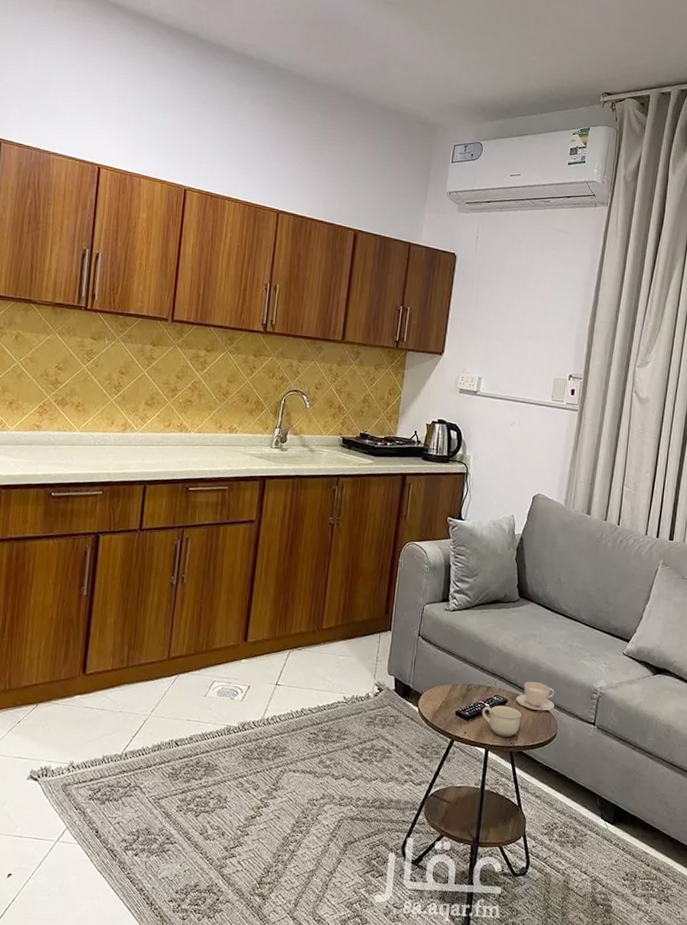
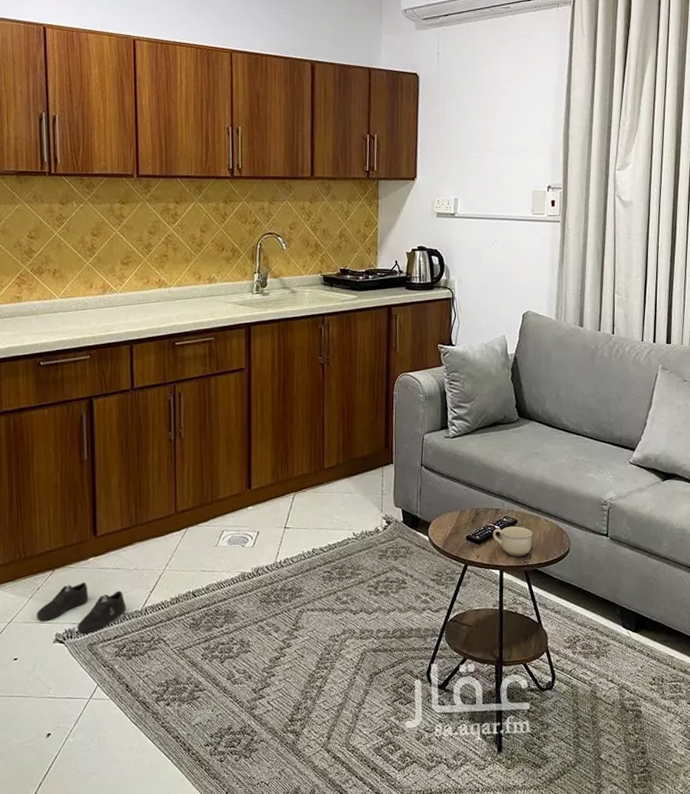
shoe: none [13,719,107,773] -> present [37,582,126,634]
teacup: present [516,681,555,711] -> none [525,499,566,528]

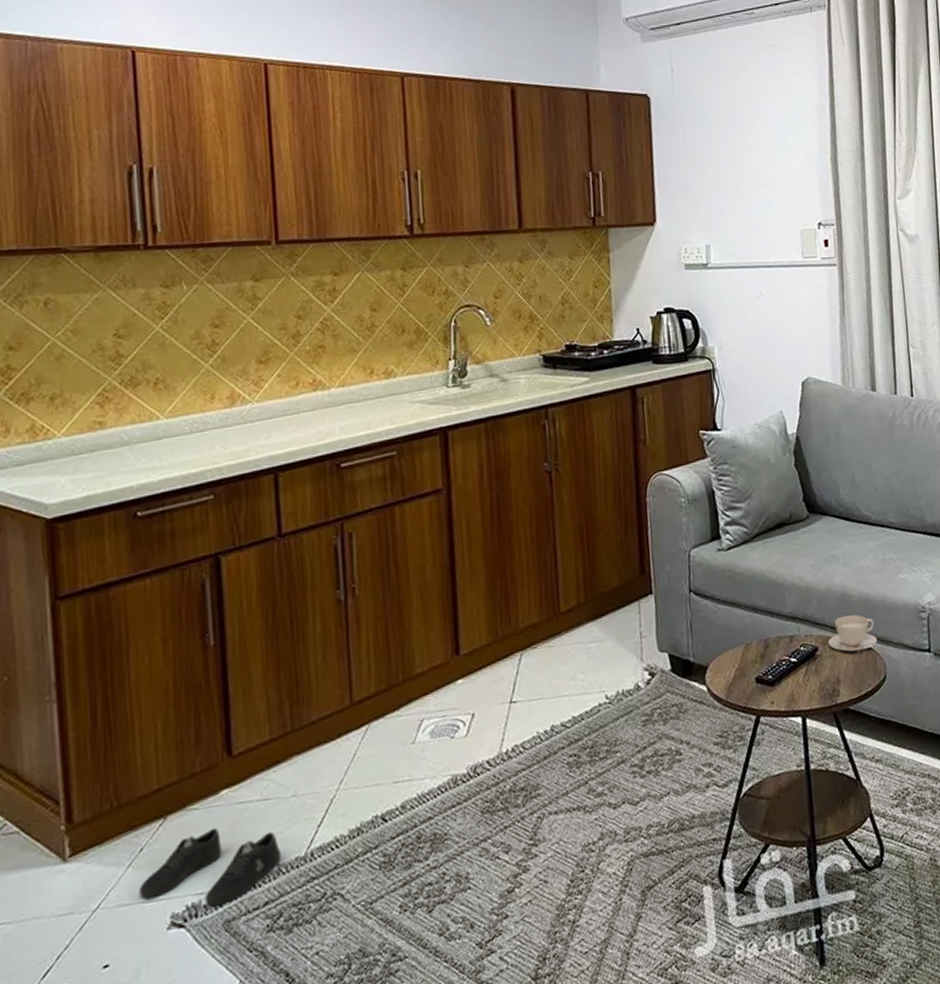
cup: present [492,526,533,557] -> none [788,654,840,697]
teacup: none [525,499,566,528] -> present [828,614,878,652]

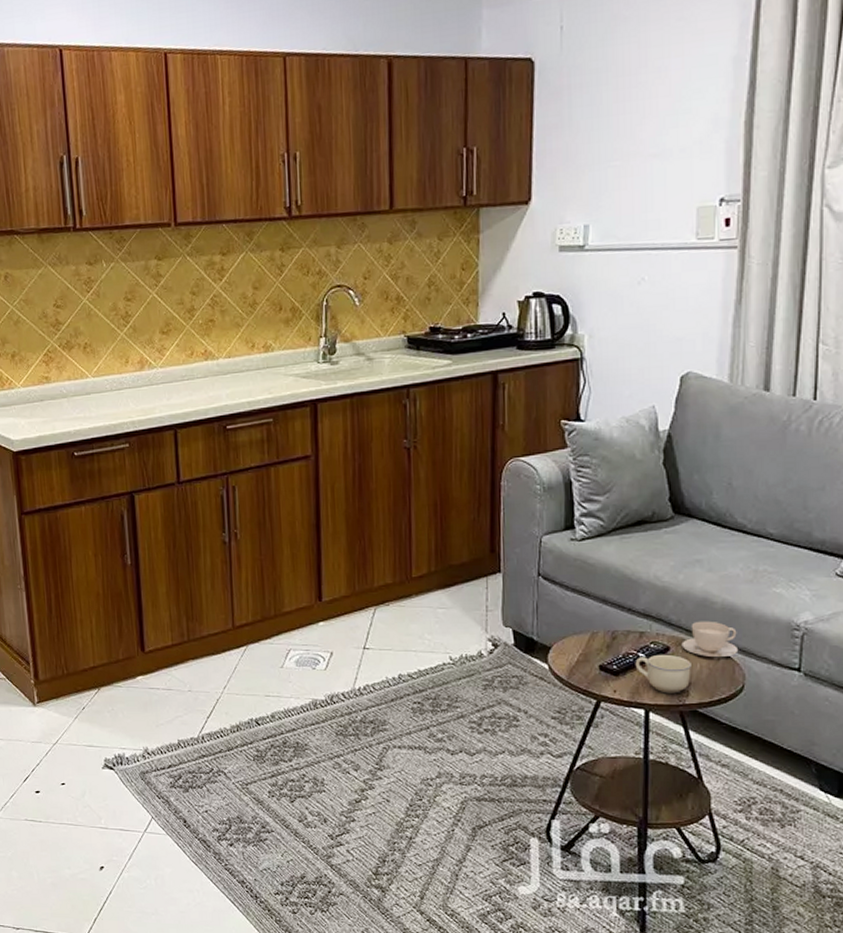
shoe: present [139,827,282,907] -> none [83,703,181,760]
cup: none [788,654,840,697] -> present [635,654,691,694]

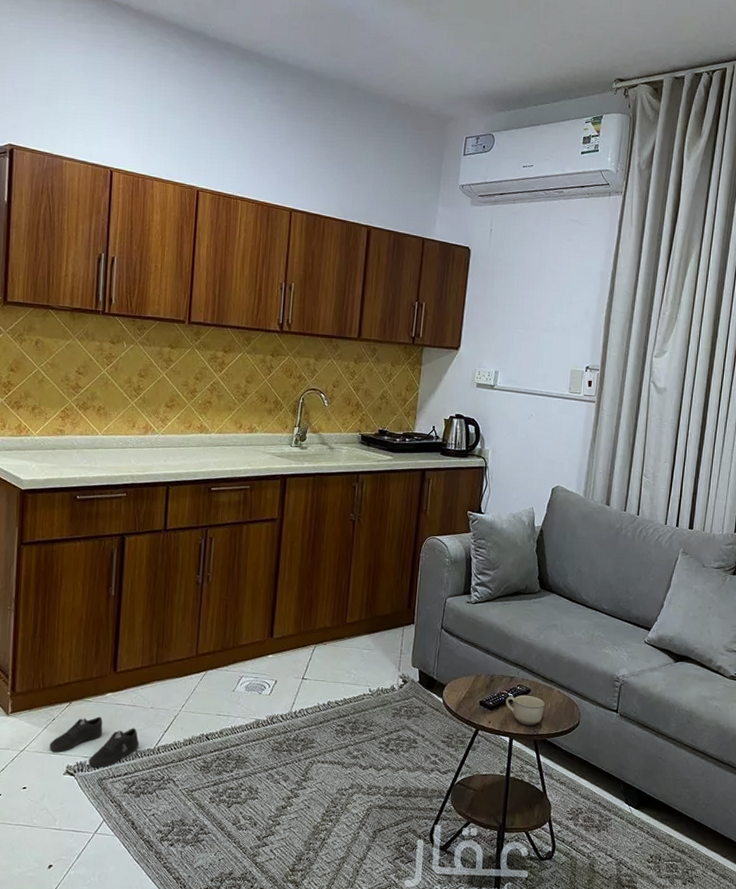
shoe: none [83,703,181,760] -> present [50,716,140,768]
teacup: present [681,621,739,658] -> none [539,670,578,700]

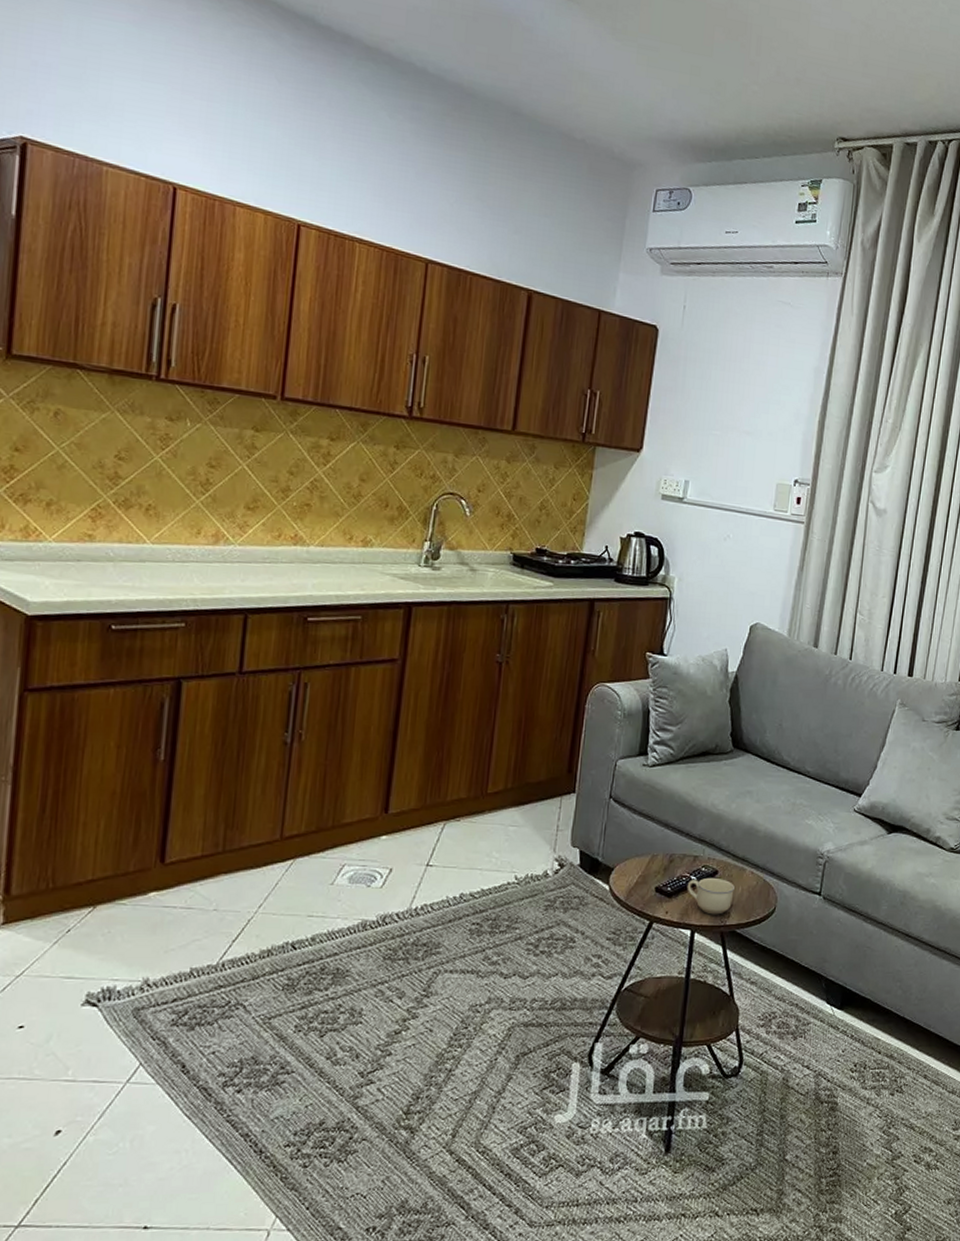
shoe: present [50,716,140,768] -> none [61,924,196,994]

